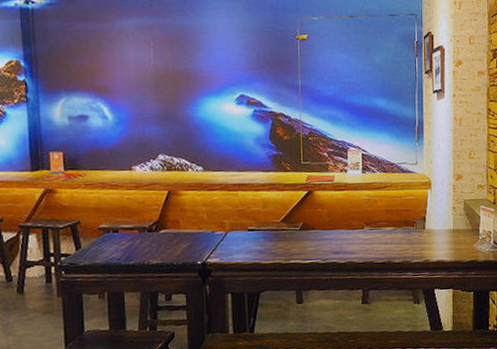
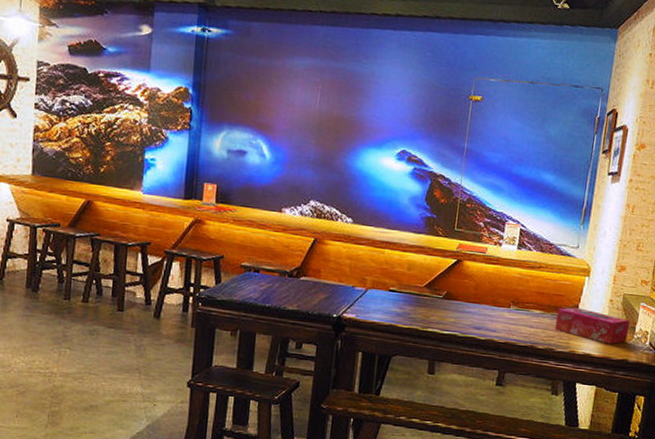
tissue box: none [407,219,474,249] -> present [555,307,631,345]

